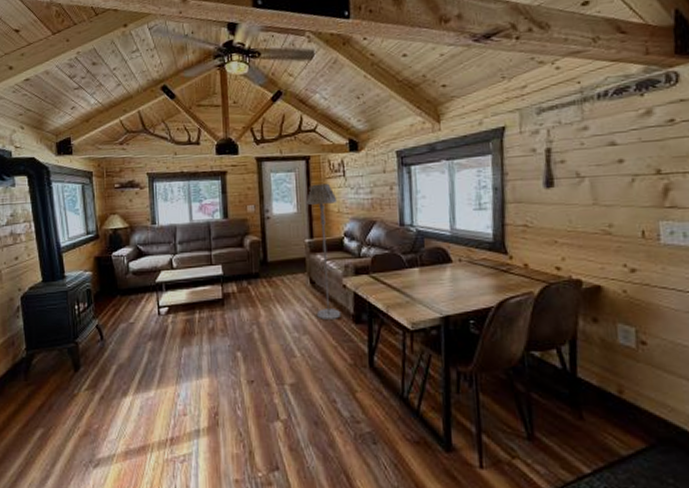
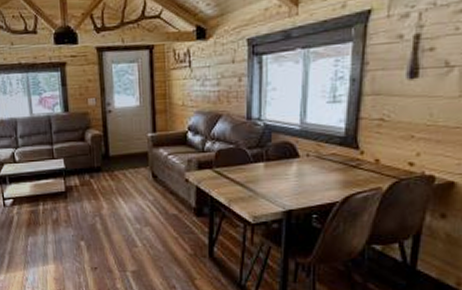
floor lamp: present [306,183,341,321] -> none [150,74,183,214]

